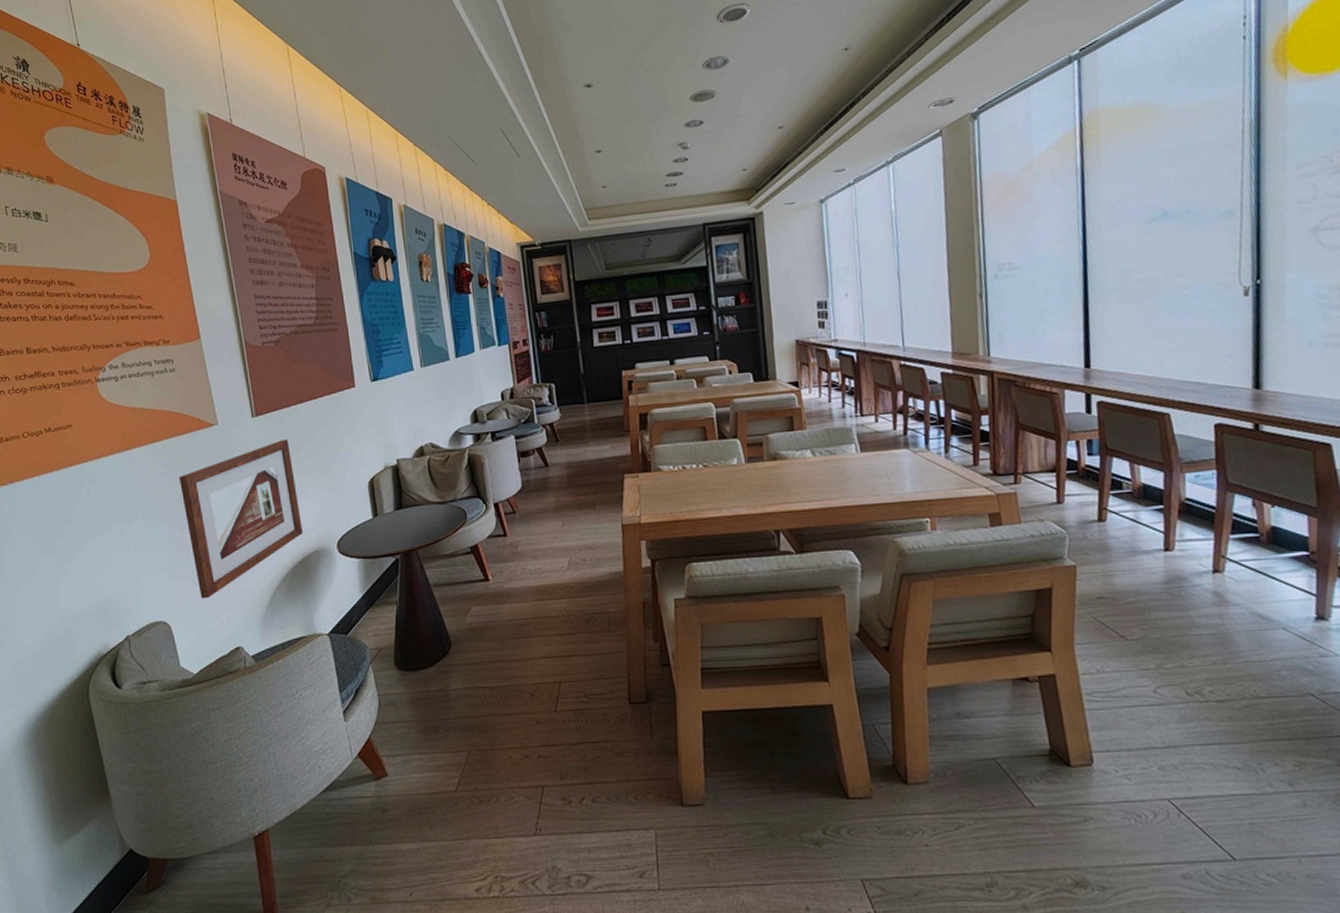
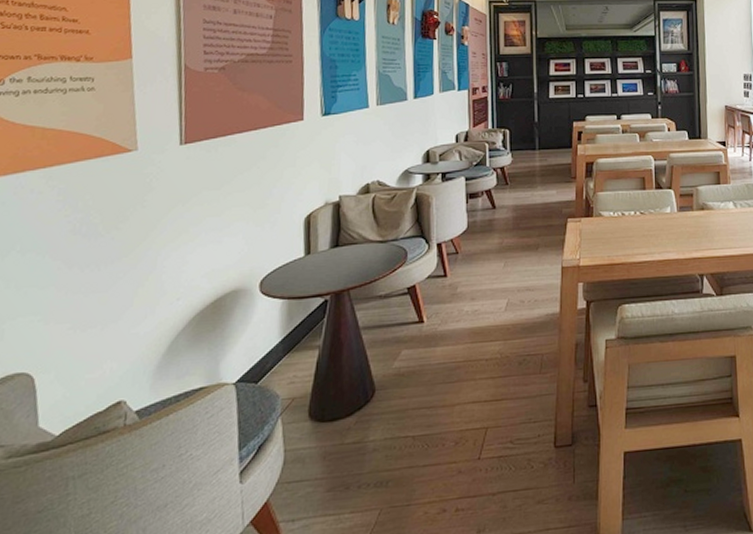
picture frame: present [178,439,304,599] -> none [77,170,222,346]

